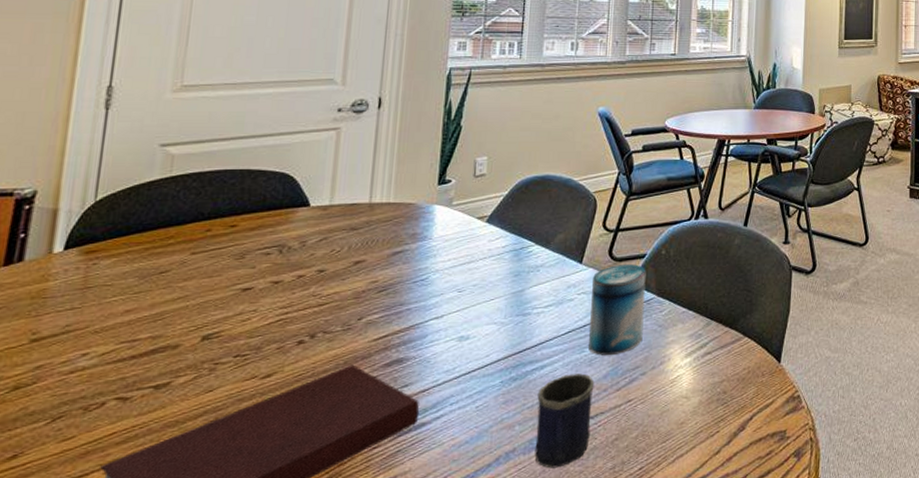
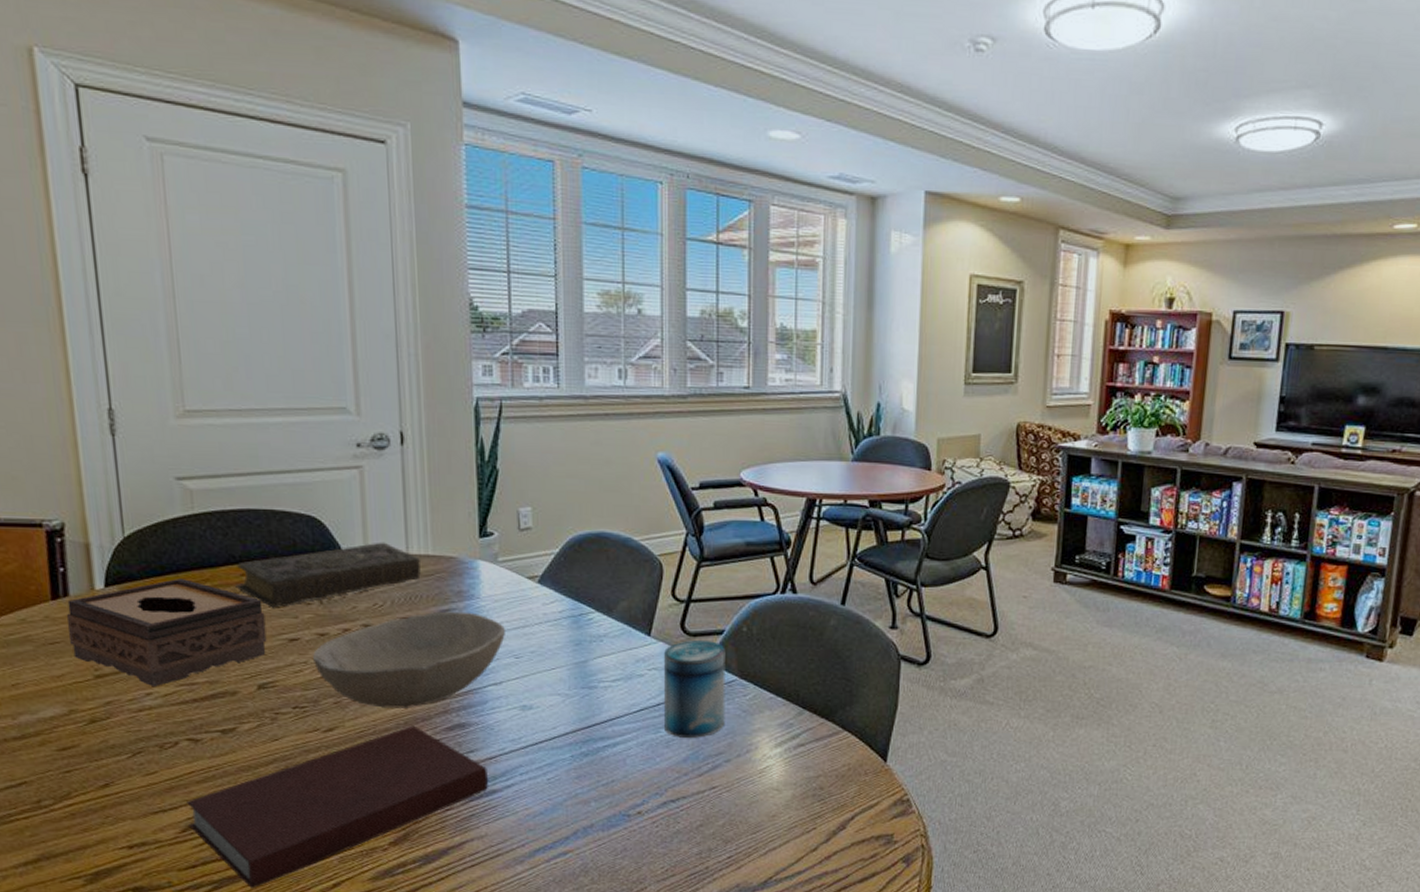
tissue box: none [13,237,223,347] -> present [66,579,267,687]
book: none [199,193,381,259] -> present [235,542,421,607]
bowl: none [263,252,452,350] -> present [313,611,505,708]
mug: present [535,373,595,469] -> none [612,754,673,848]

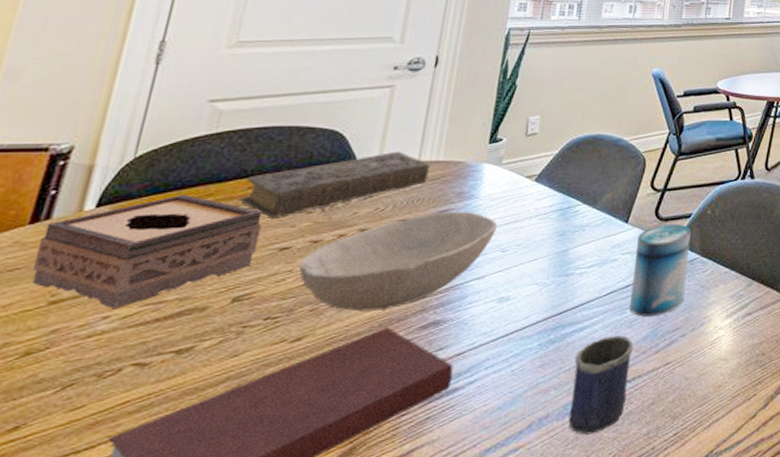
mug: none [612,754,673,848] -> present [568,335,634,435]

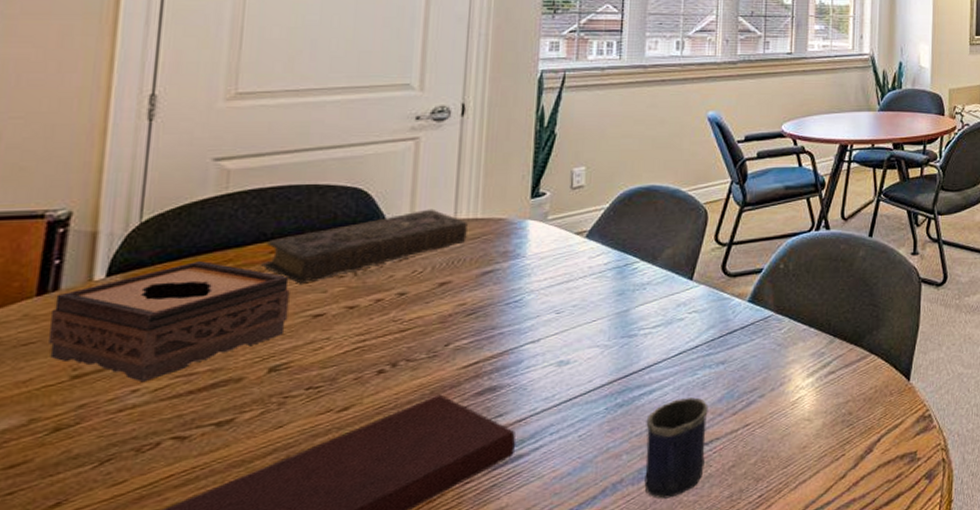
bowl: present [299,211,497,312] -> none [337,271,548,379]
beverage can: present [630,224,691,317] -> none [701,280,763,378]

